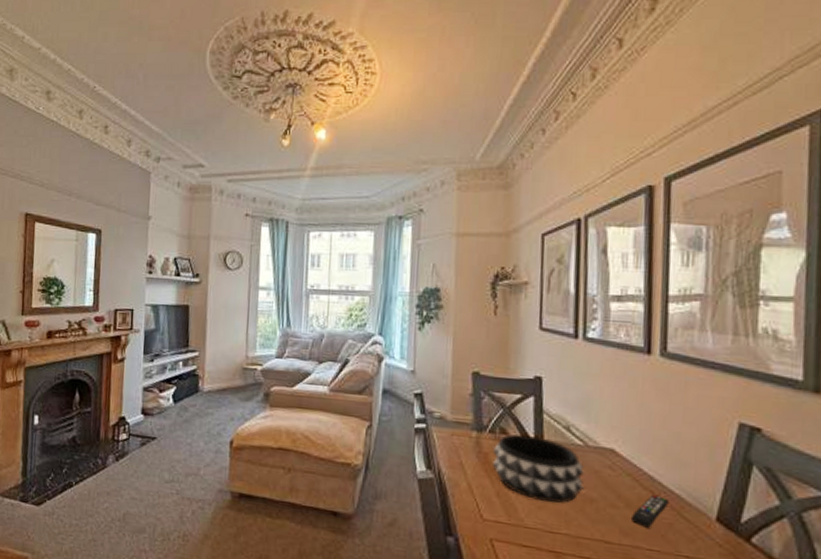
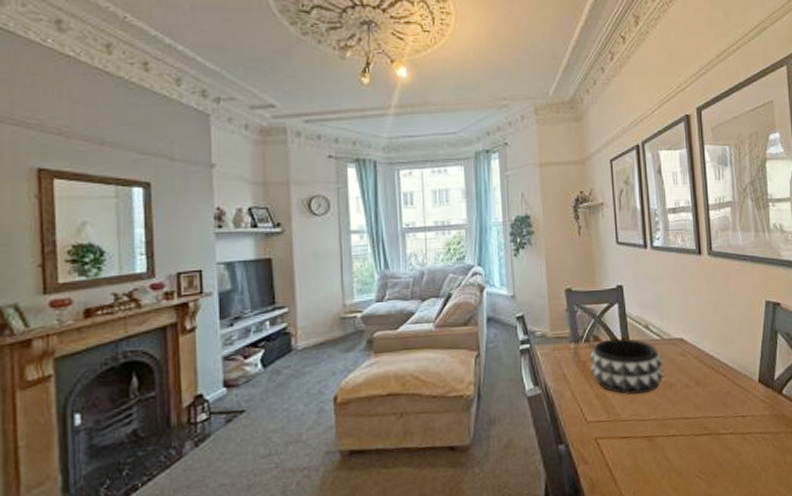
remote control: present [632,494,669,528] -> none [701,370,726,399]

